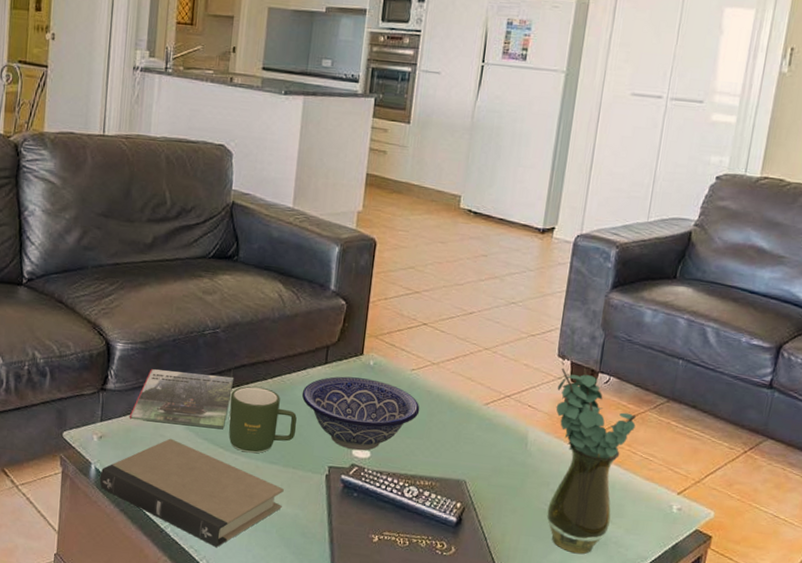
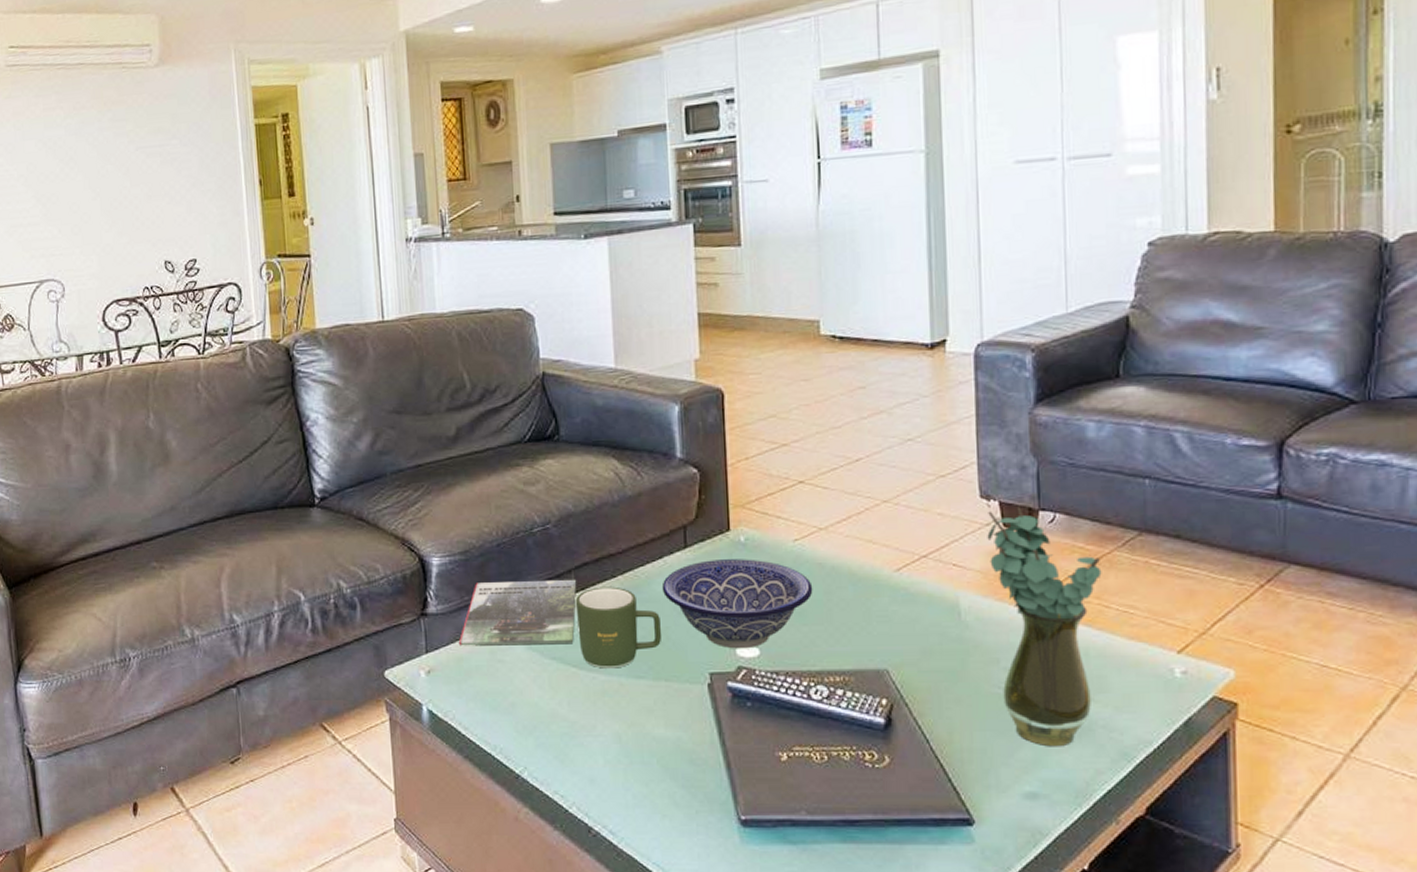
book: present [99,438,284,547] -> none [434,663,660,789]

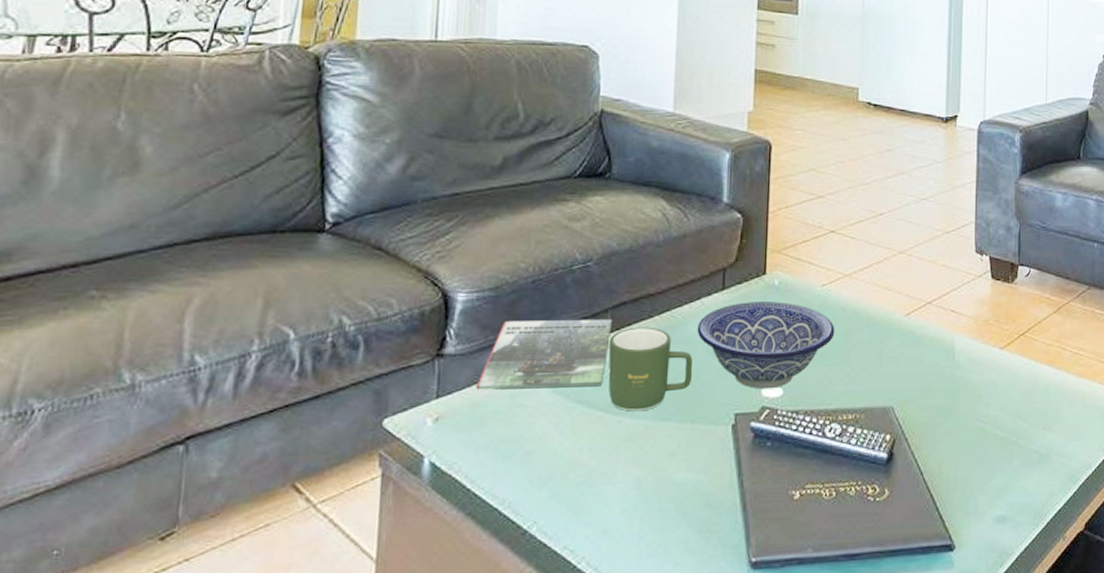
vase: present [987,506,1102,747] -> none [979,261,1062,474]

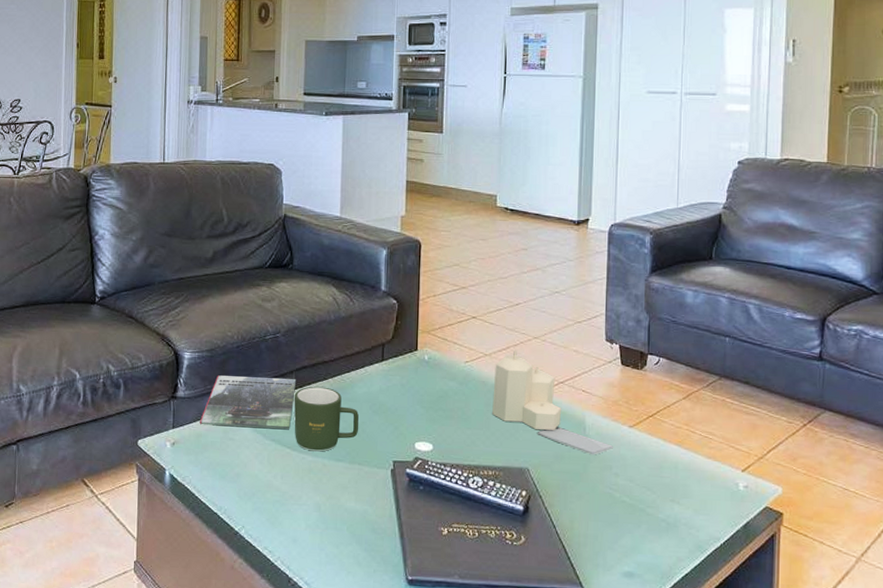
decorative bowl: present [696,302,835,389] -> none [362,372,477,444]
candle: none [853,268,930,361] -> present [492,350,562,431]
smartphone: none [902,355,984,385] -> present [537,427,613,455]

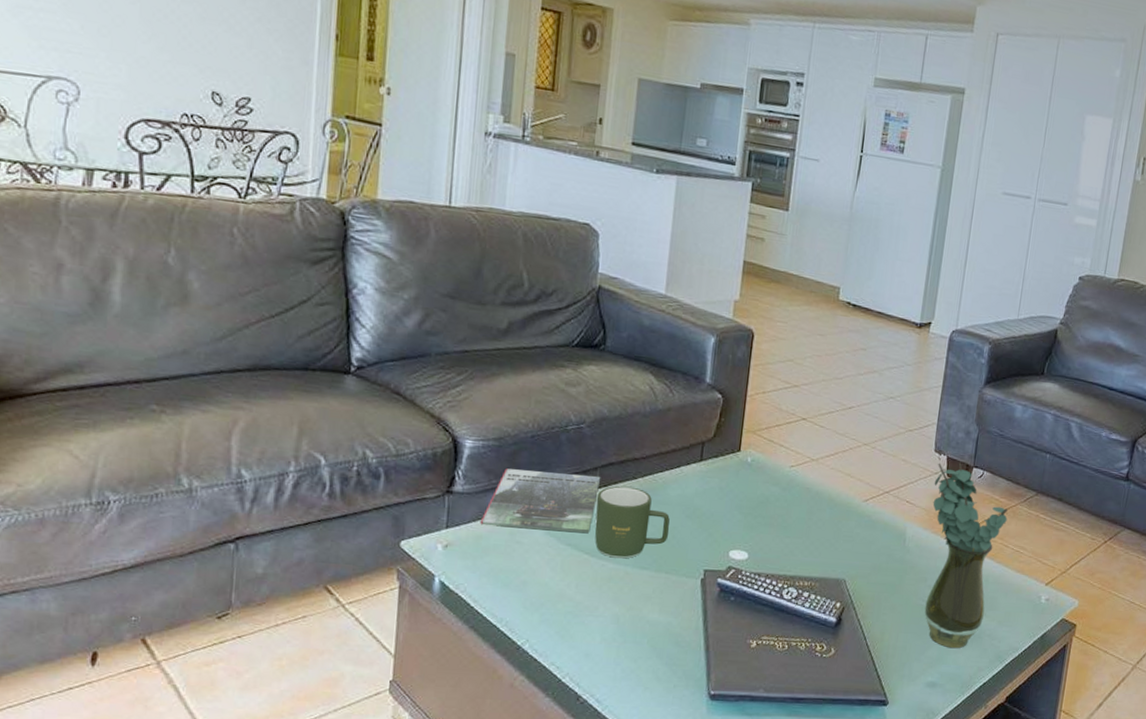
candle: present [492,350,562,431] -> none [814,456,885,542]
smartphone: present [537,427,613,455] -> none [857,537,930,567]
vase: none [609,350,691,538] -> present [924,462,1008,649]

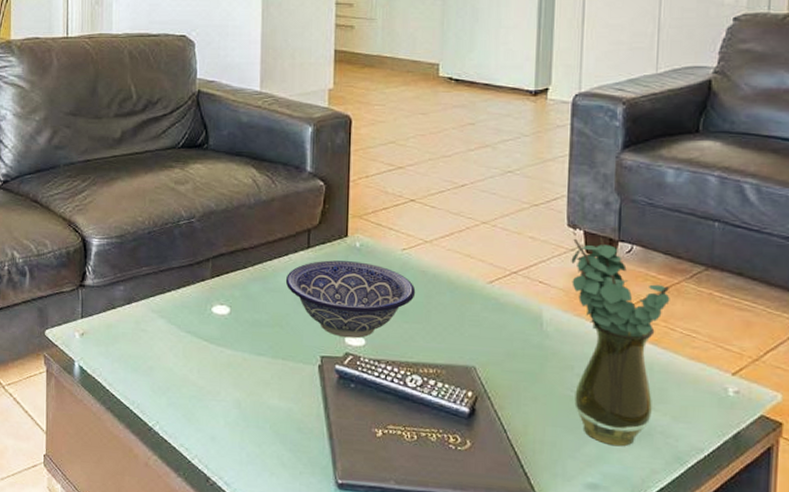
magazine: present [480,468,601,534] -> none [109,263,214,322]
mug: present [594,486,670,559] -> none [210,275,282,345]
decorative bowl: none [675,474,799,552] -> present [285,260,416,338]

